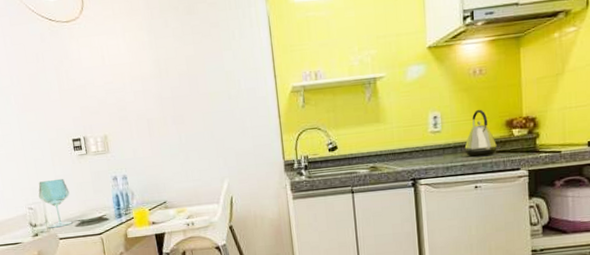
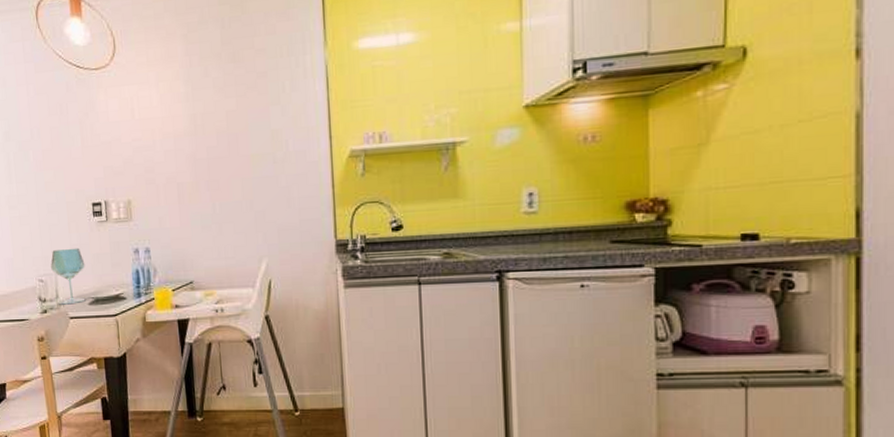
kettle: present [464,109,497,157] -> none [568,186,612,247]

